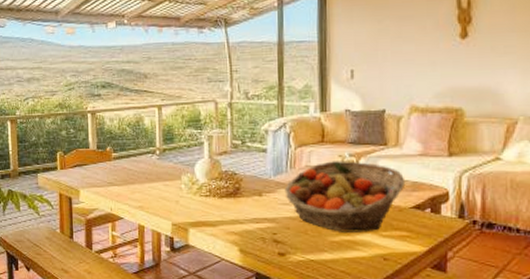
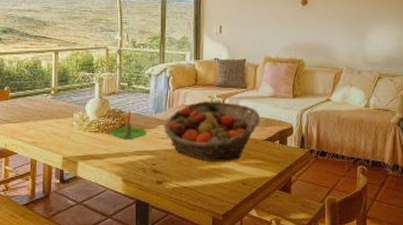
candle: none [222,173,265,204] -> present [110,111,147,139]

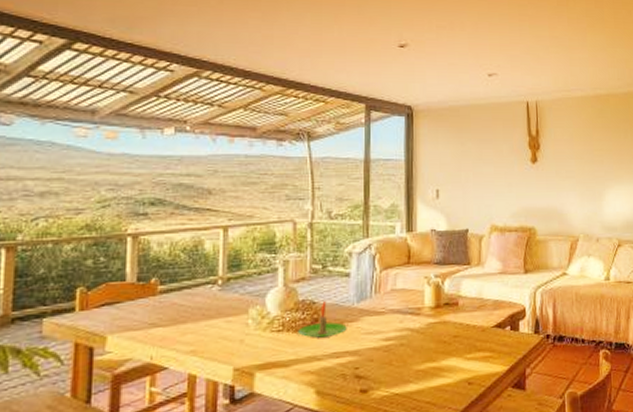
fruit basket: present [163,101,261,162] -> none [368,282,488,359]

